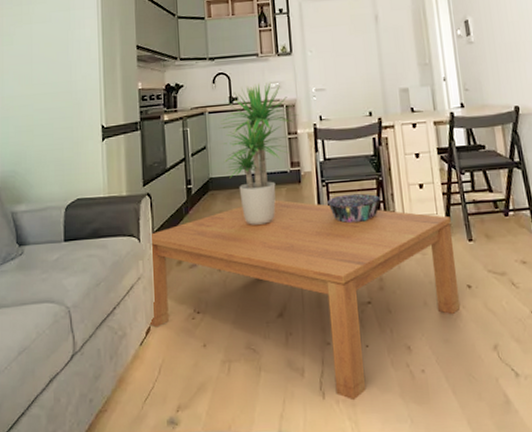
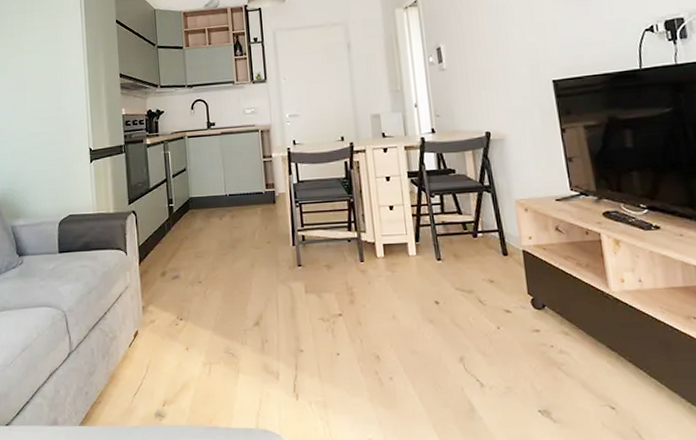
coffee table: present [148,199,461,401] -> none [135,218,429,403]
potted plant: present [220,82,299,225] -> none [198,108,274,242]
decorative bowl: present [328,193,381,224] -> none [301,214,352,242]

